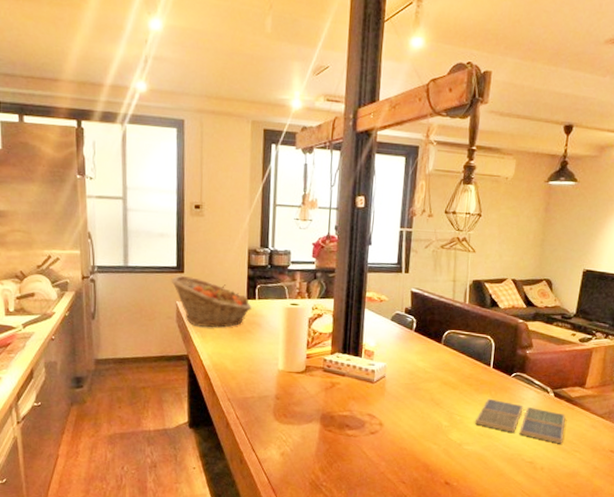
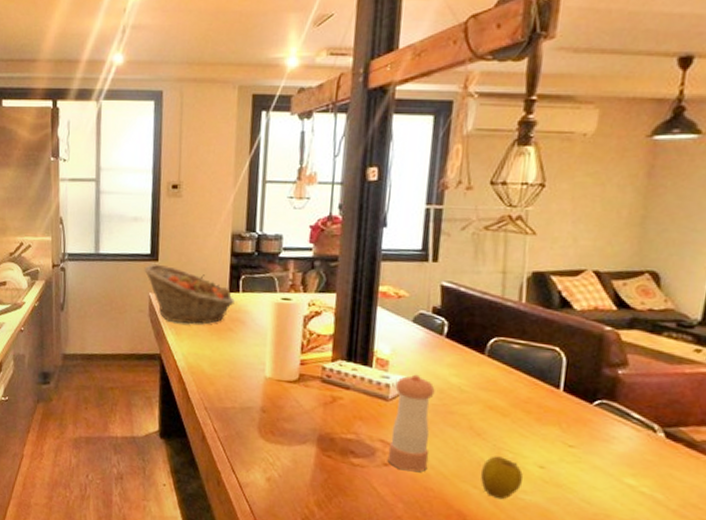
pepper shaker: none [373,361,407,437] -> present [387,374,435,472]
apple: none [438,419,467,451] -> present [480,455,523,500]
drink coaster: present [474,398,566,444] -> none [535,432,685,508]

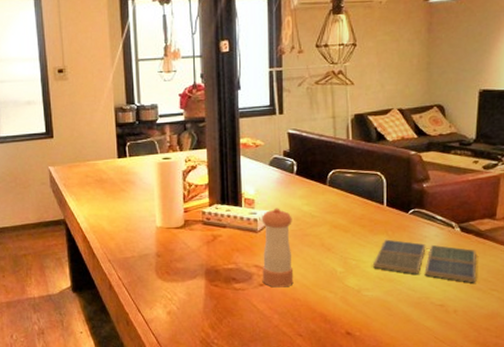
fruit basket: present [144,264,235,324] -> none [41,140,123,191]
apple: present [480,455,523,500] -> none [333,264,364,299]
drink coaster: none [535,432,685,508] -> present [372,239,477,283]

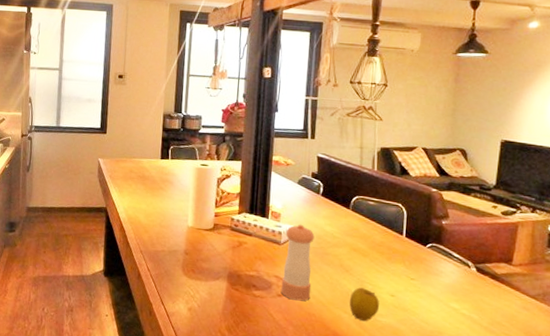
apple: none [333,264,364,299] -> present [349,287,379,322]
drink coaster: present [372,239,477,283] -> none [388,268,491,325]

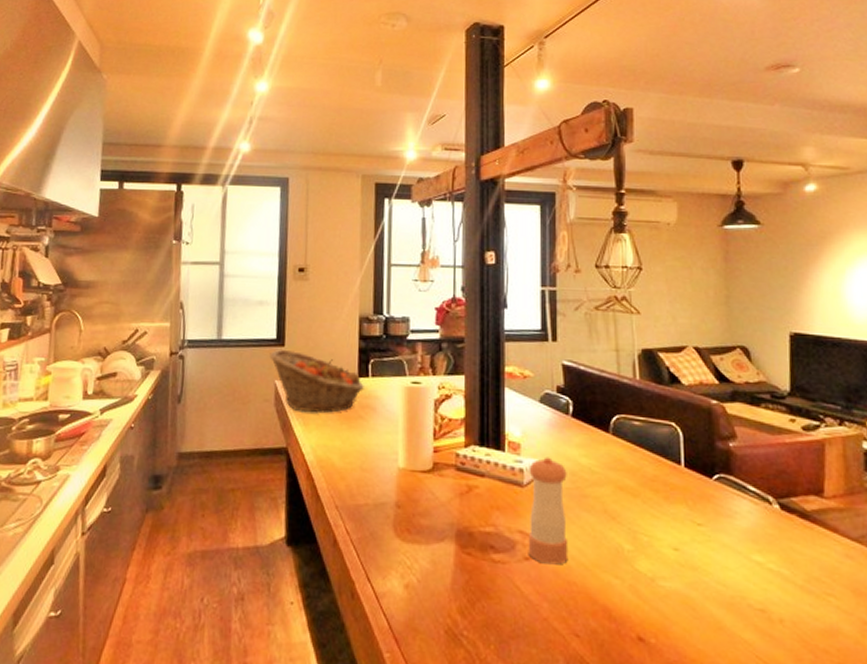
fruit basket: none [95,136,165,184] -> present [269,349,364,413]
apple: present [349,287,379,322] -> none [619,540,660,589]

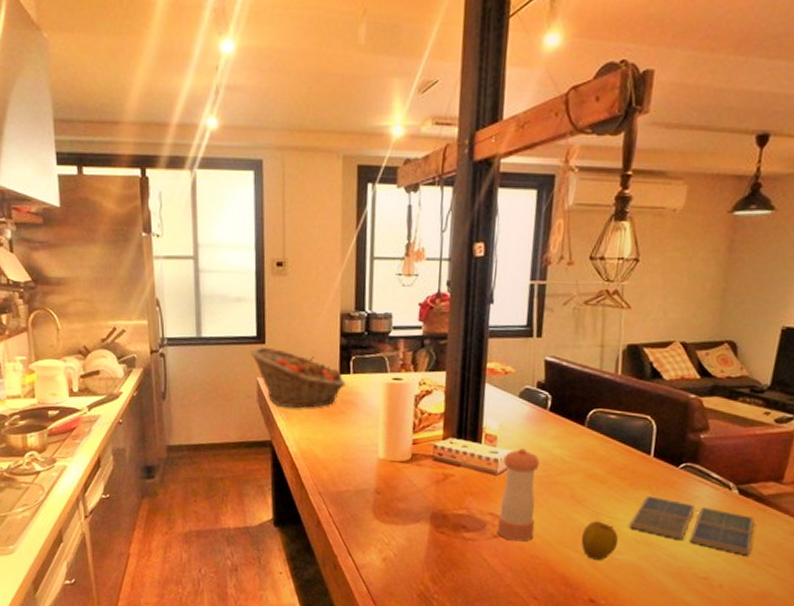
apple: none [619,540,660,589] -> present [581,521,618,561]
drink coaster: none [669,511,806,583] -> present [628,495,755,556]

